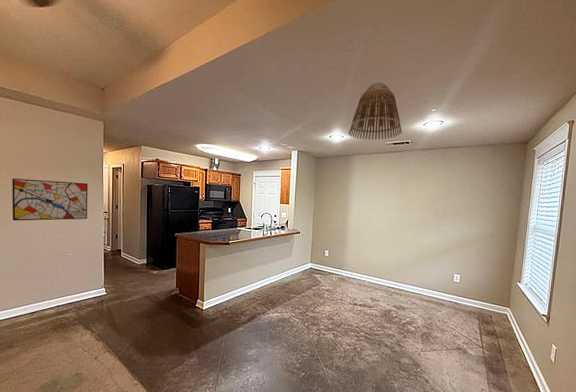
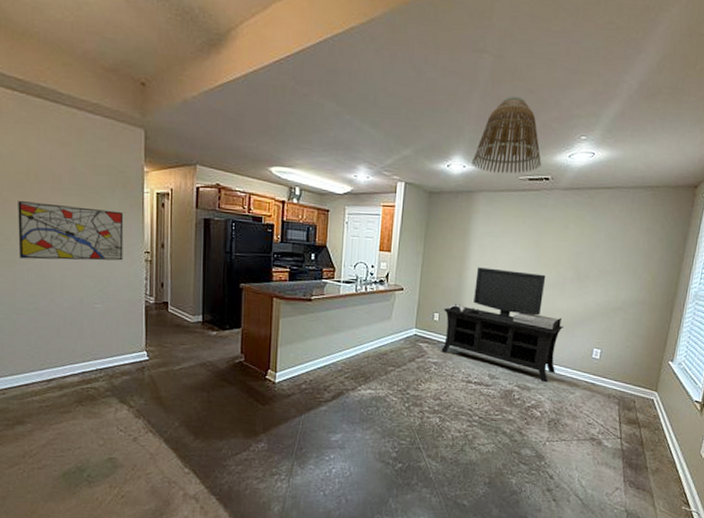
media console: none [332,213,429,303] -> present [441,267,564,383]

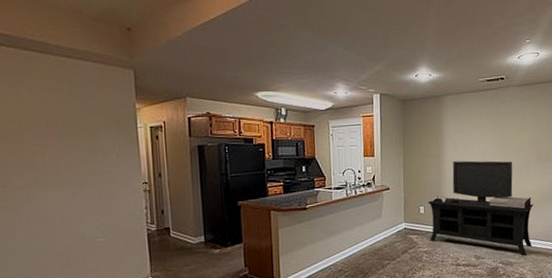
wall art: present [18,201,124,261] -> none [11,147,122,203]
lamp shade: present [471,96,541,174] -> none [436,11,496,78]

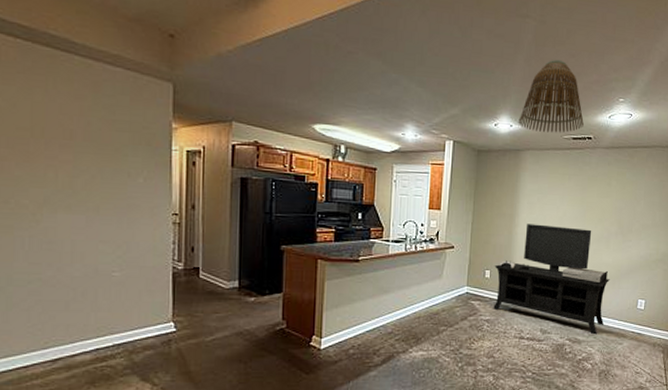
lamp shade: none [436,11,496,78] -> present [518,59,584,133]

